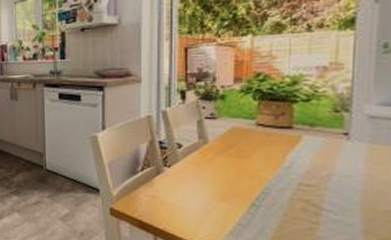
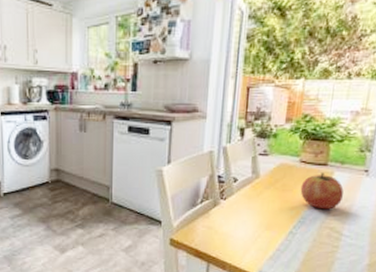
fruit: none [260,136,317,179] -> present [300,172,344,210]

